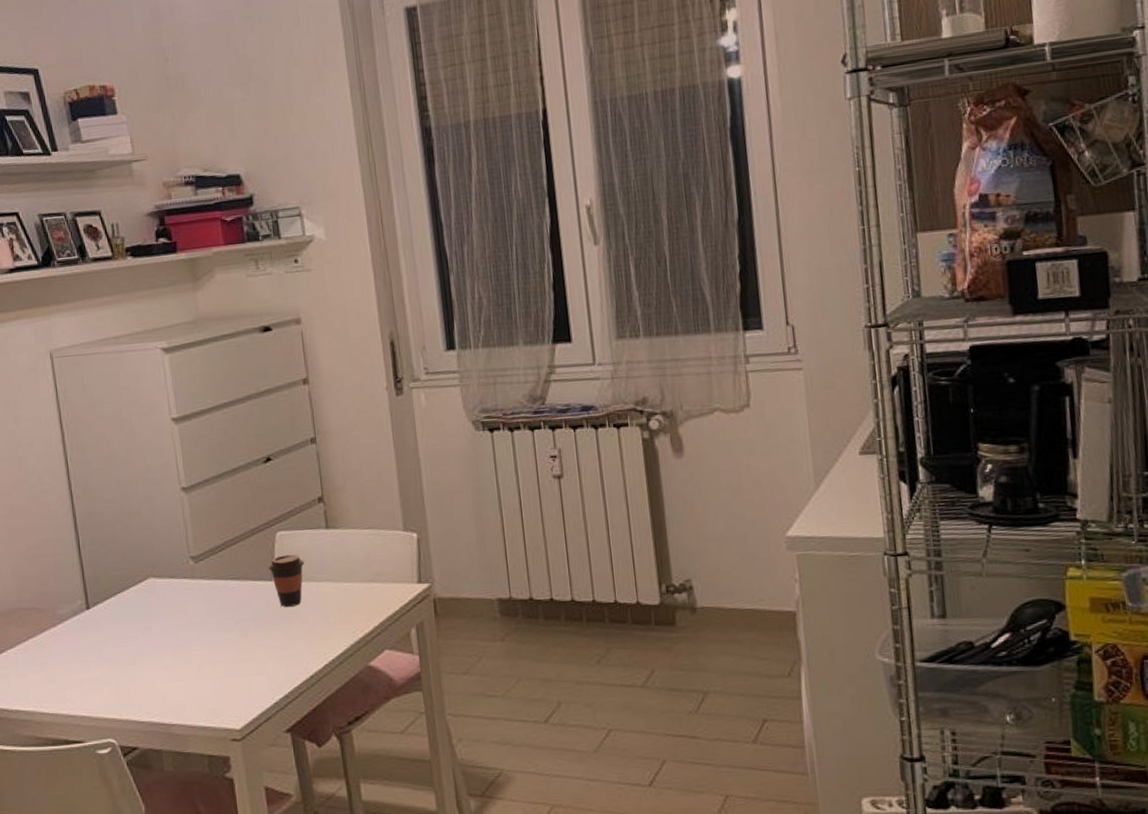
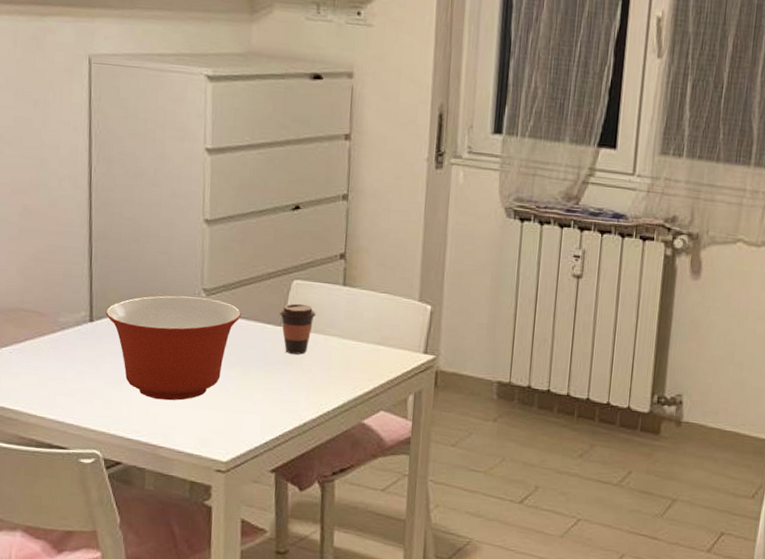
mixing bowl: none [100,565,231,677] -> present [105,295,241,401]

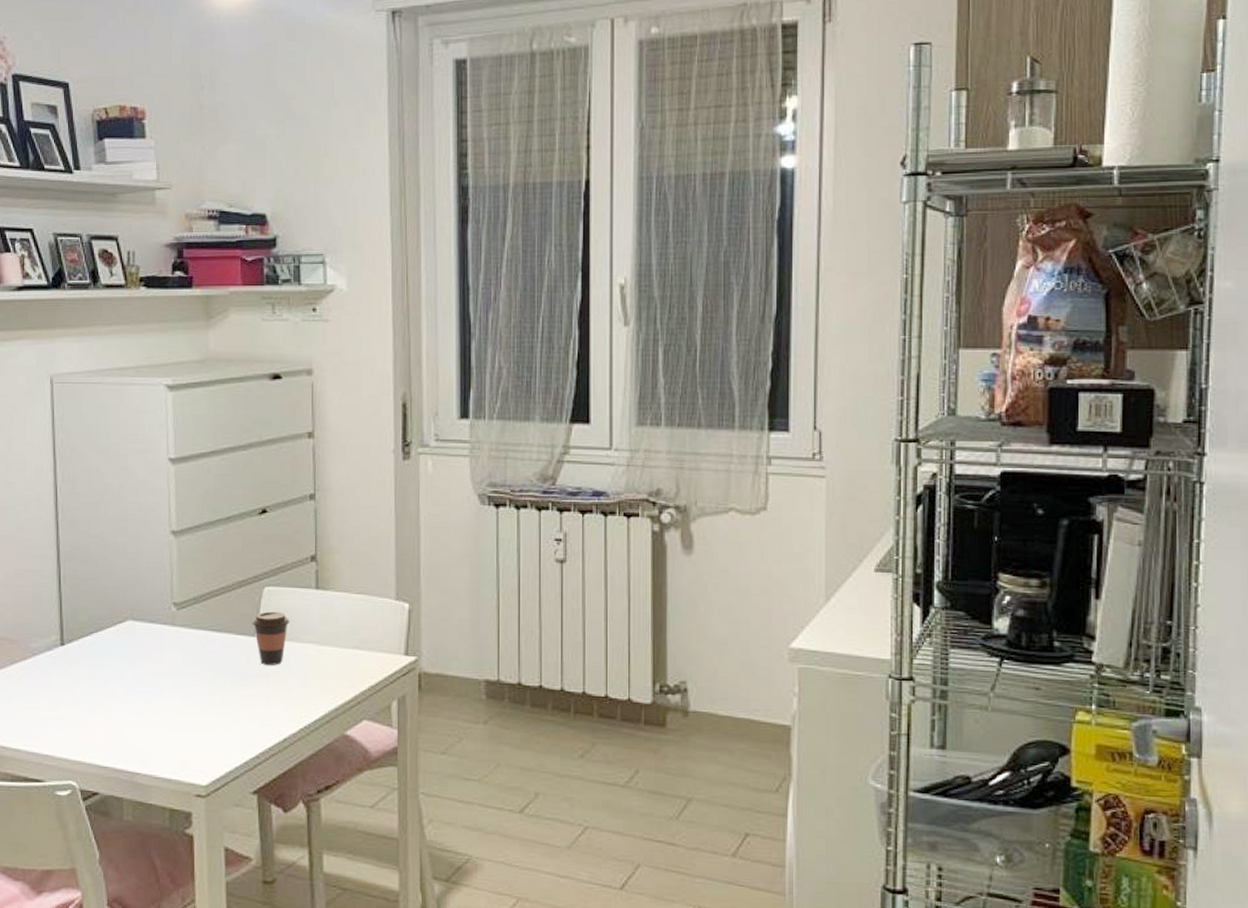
mixing bowl: present [105,295,241,401] -> none [76,612,213,723]

